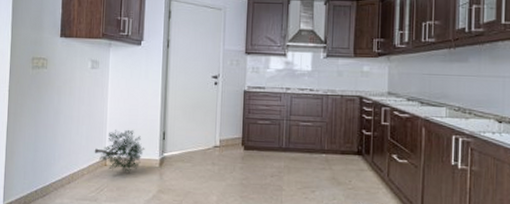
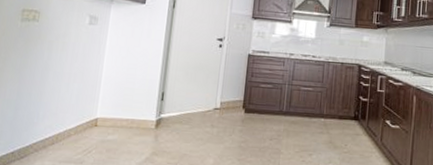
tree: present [94,130,145,172] -> none [84,89,141,134]

